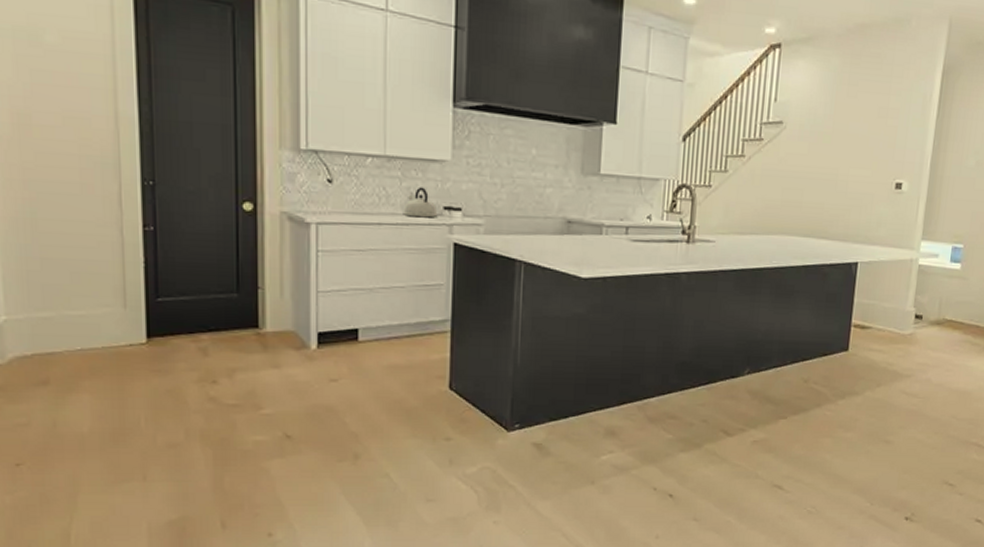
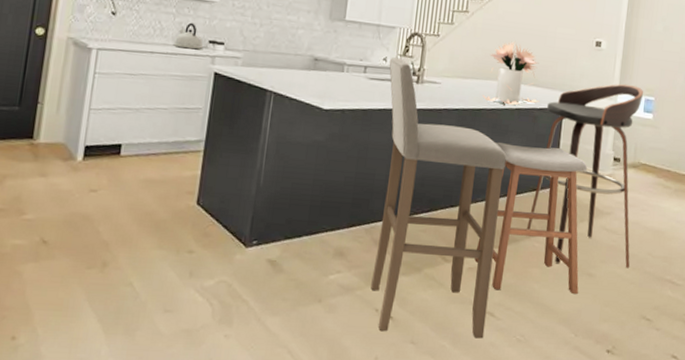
bar stool: none [647,213,793,512] -> present [371,56,506,339]
stool: none [760,304,886,462] -> present [474,141,588,294]
bouquet: none [763,188,830,264] -> present [482,41,540,106]
bar stool: none [817,231,952,433] -> present [527,84,644,269]

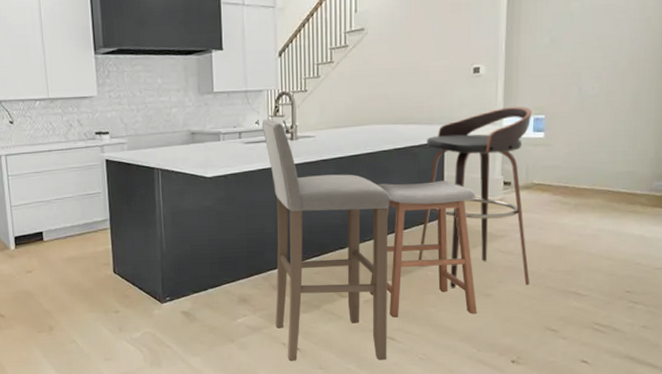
kettle: present [173,22,203,50] -> none [66,119,92,143]
bouquet: present [482,41,540,106] -> none [358,83,418,148]

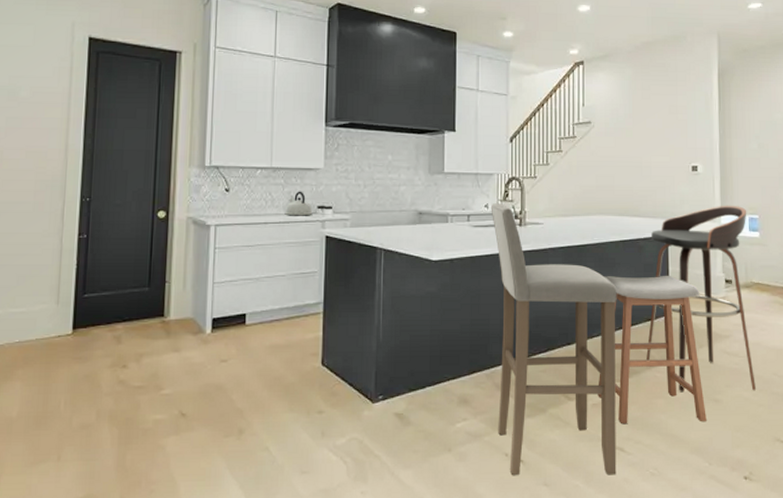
kettle: none [66,119,92,143] -> present [284,191,313,216]

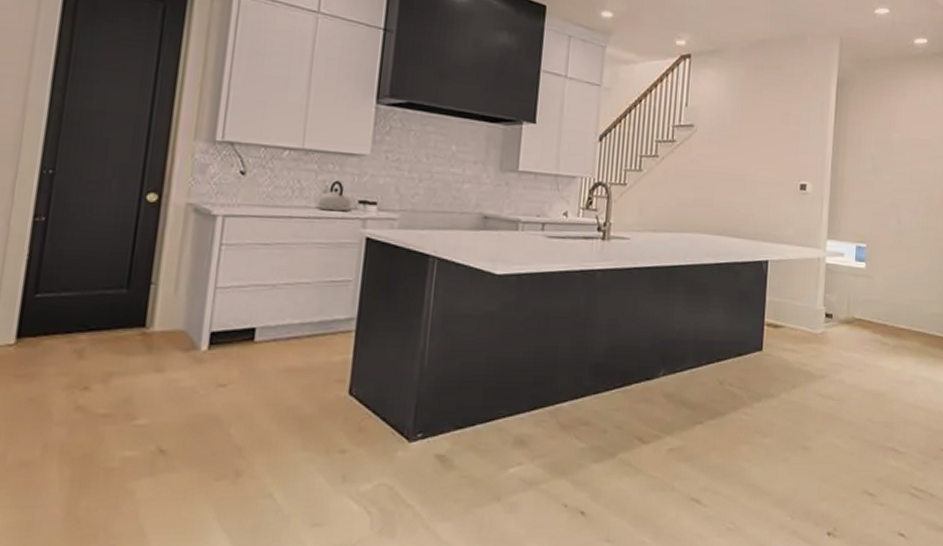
bar stool: present [490,202,617,475] -> none [558,210,707,530]
stool: present [598,275,707,423] -> none [676,302,798,471]
bar stool: present [646,205,756,393] -> none [733,230,855,438]

